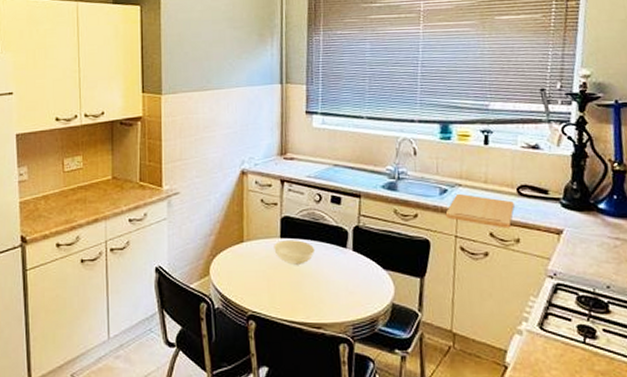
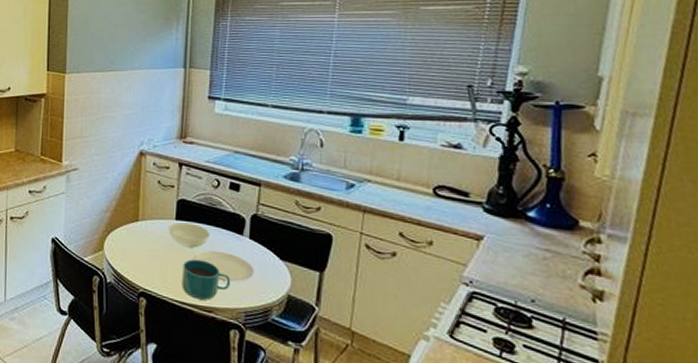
cup: none [289,276,337,317] -> present [181,259,231,300]
plate: none [300,265,360,295] -> present [193,250,255,282]
cutting board: present [445,193,514,229] -> none [351,189,429,230]

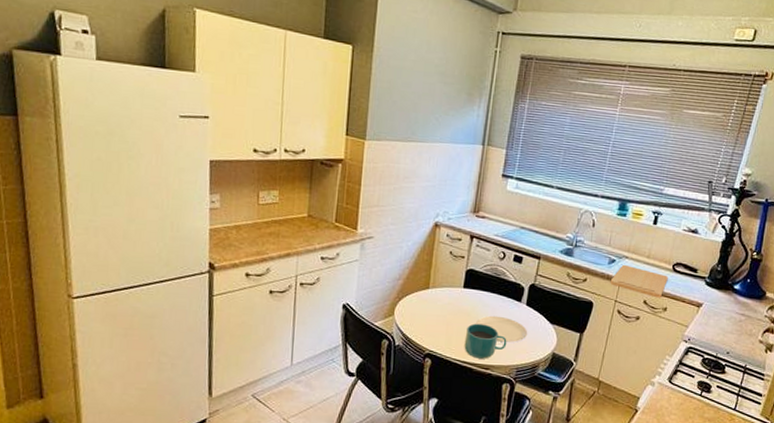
bowl: present [168,222,211,248] -> none [456,290,494,313]
cutting board: none [351,189,429,230] -> present [610,264,668,298]

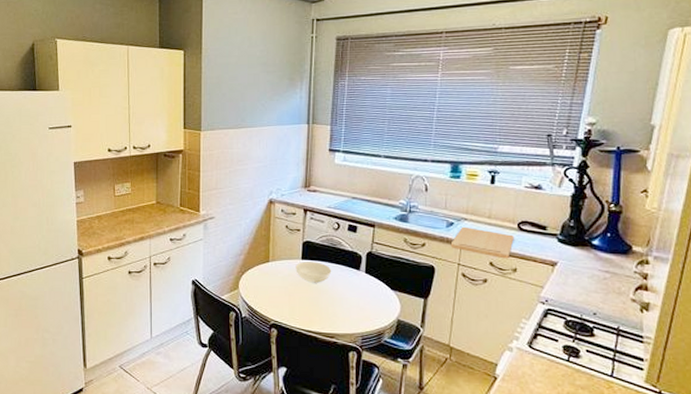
bowl: none [456,290,494,313] -> present [295,262,332,283]
cup: present [464,323,507,359] -> none [307,293,349,328]
plate: present [476,315,528,343] -> none [317,285,370,310]

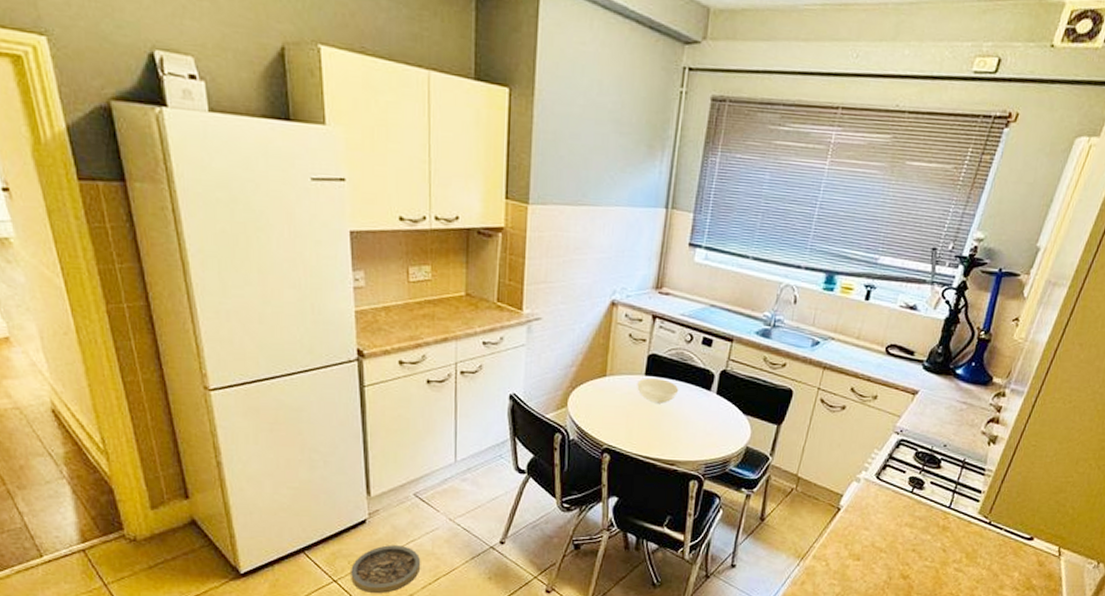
cutting board: present [450,226,514,259] -> none [812,346,880,385]

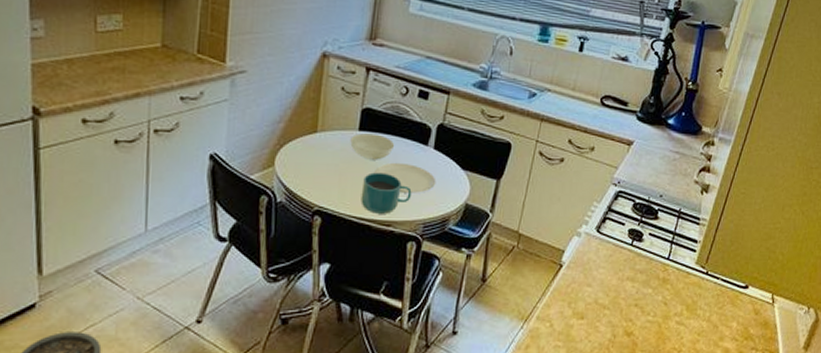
cup: none [646,415,695,454] -> present [361,172,412,214]
plate: none [660,406,718,436] -> present [375,162,436,193]

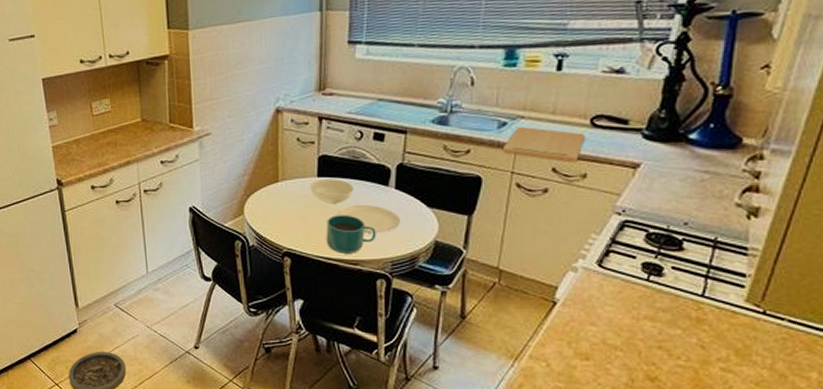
cutting board: none [530,98,596,137] -> present [502,126,585,163]

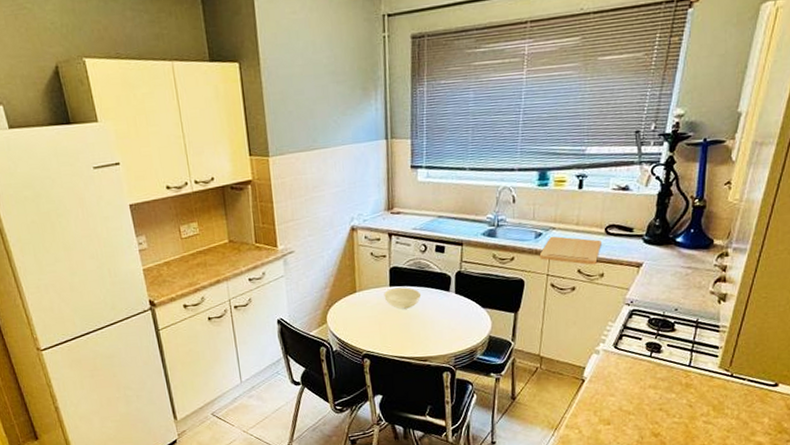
cup: present [326,215,376,254] -> none [399,318,441,352]
plate: present [337,204,401,233] -> none [408,308,461,333]

